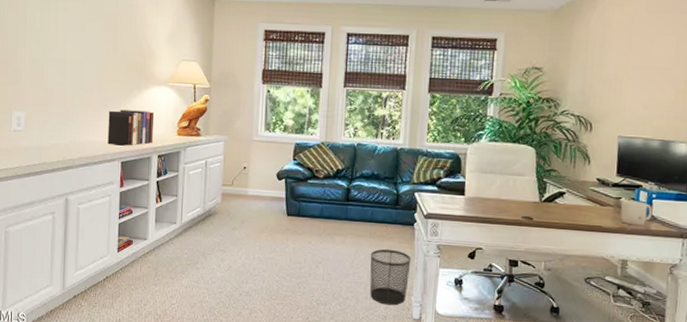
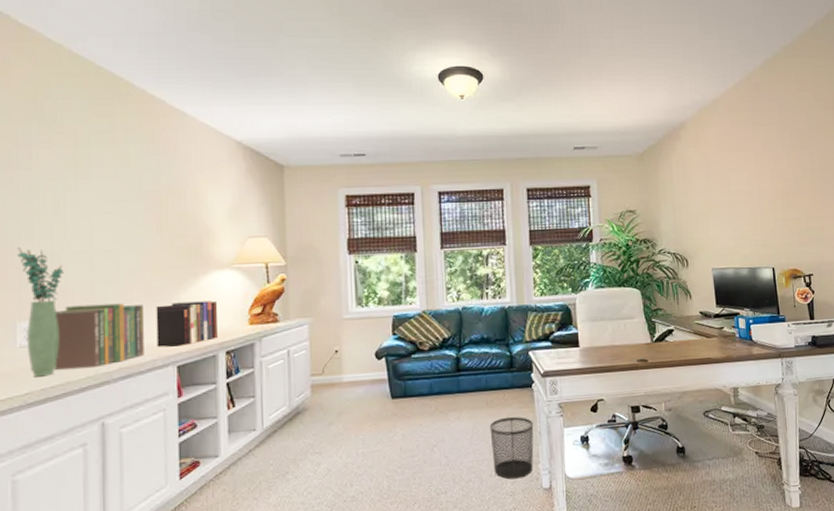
vase: none [15,52,46,156] -> present [17,248,64,377]
books: none [36,103,99,154] -> present [55,303,144,370]
mug: present [620,200,653,226] -> none [723,328,753,353]

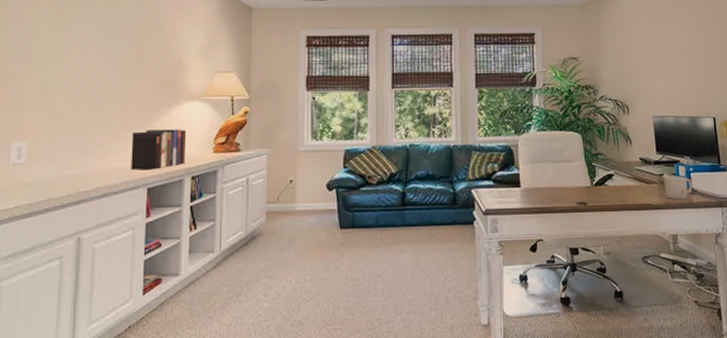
vase: present [17,248,64,377] -> none [17,75,55,193]
books: present [55,303,144,370] -> none [41,128,121,187]
waste bin: present [489,416,534,479] -> none [431,252,474,314]
mug: none [723,328,753,353] -> present [663,176,693,200]

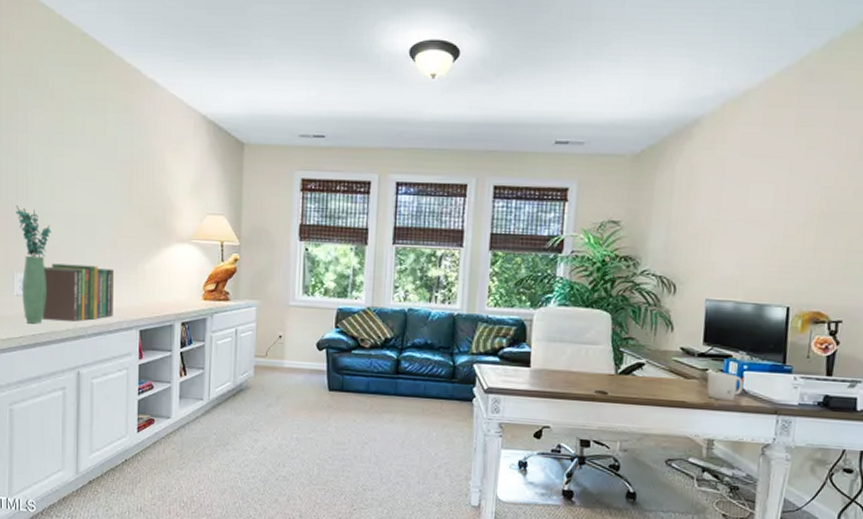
vase: none [17,75,55,193] -> present [16,205,52,324]
books: none [41,128,121,187] -> present [43,263,114,322]
books: present [131,129,187,170] -> none [124,271,177,313]

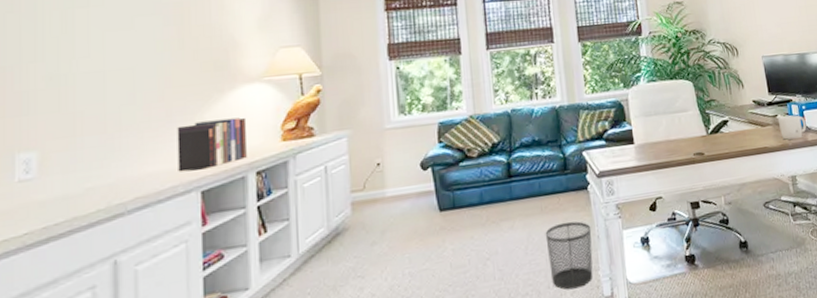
vase: present [16,205,52,324] -> none [18,71,72,215]
books: present [43,263,114,322] -> none [60,125,164,205]
books: none [124,271,177,313] -> present [177,117,247,172]
waste bin: none [422,427,470,491] -> present [545,221,593,290]

